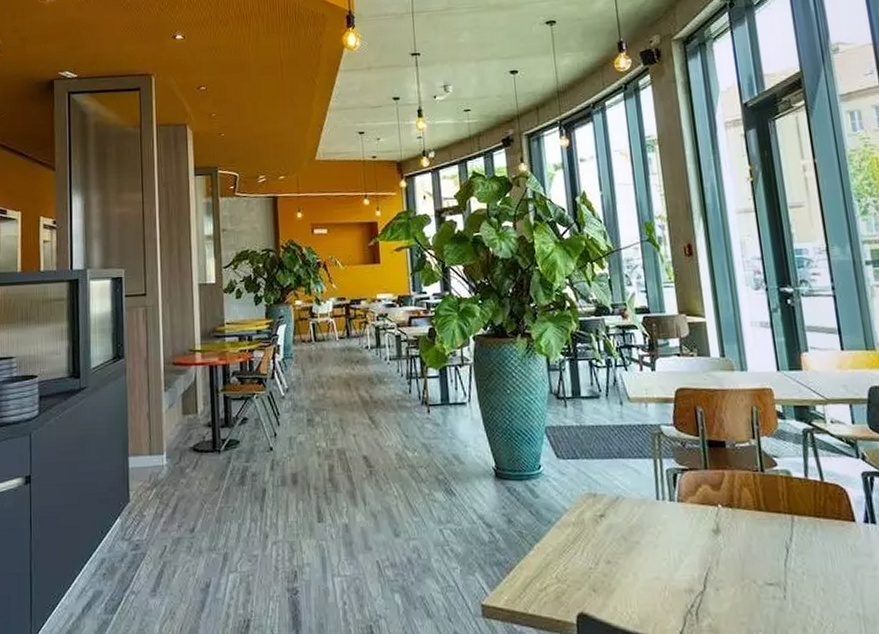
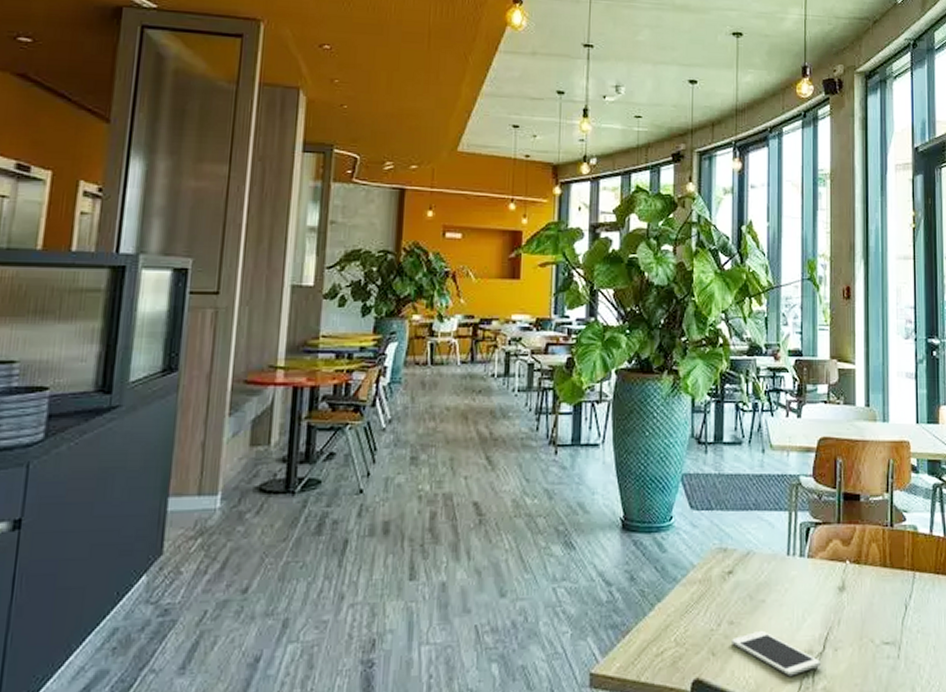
cell phone: none [611,569,703,613] -> present [732,630,820,677]

